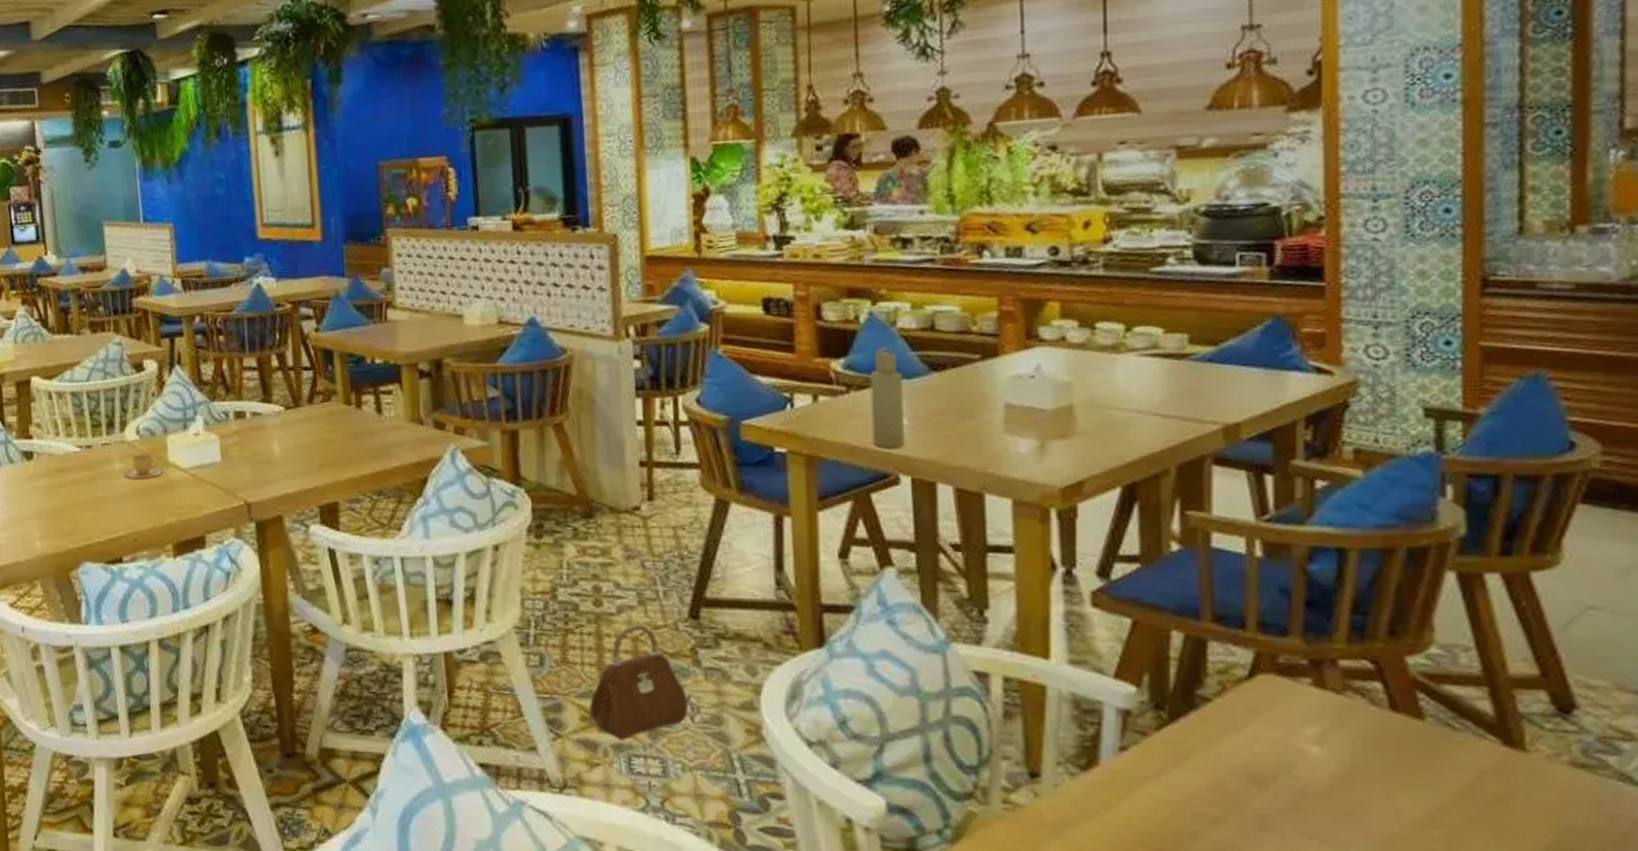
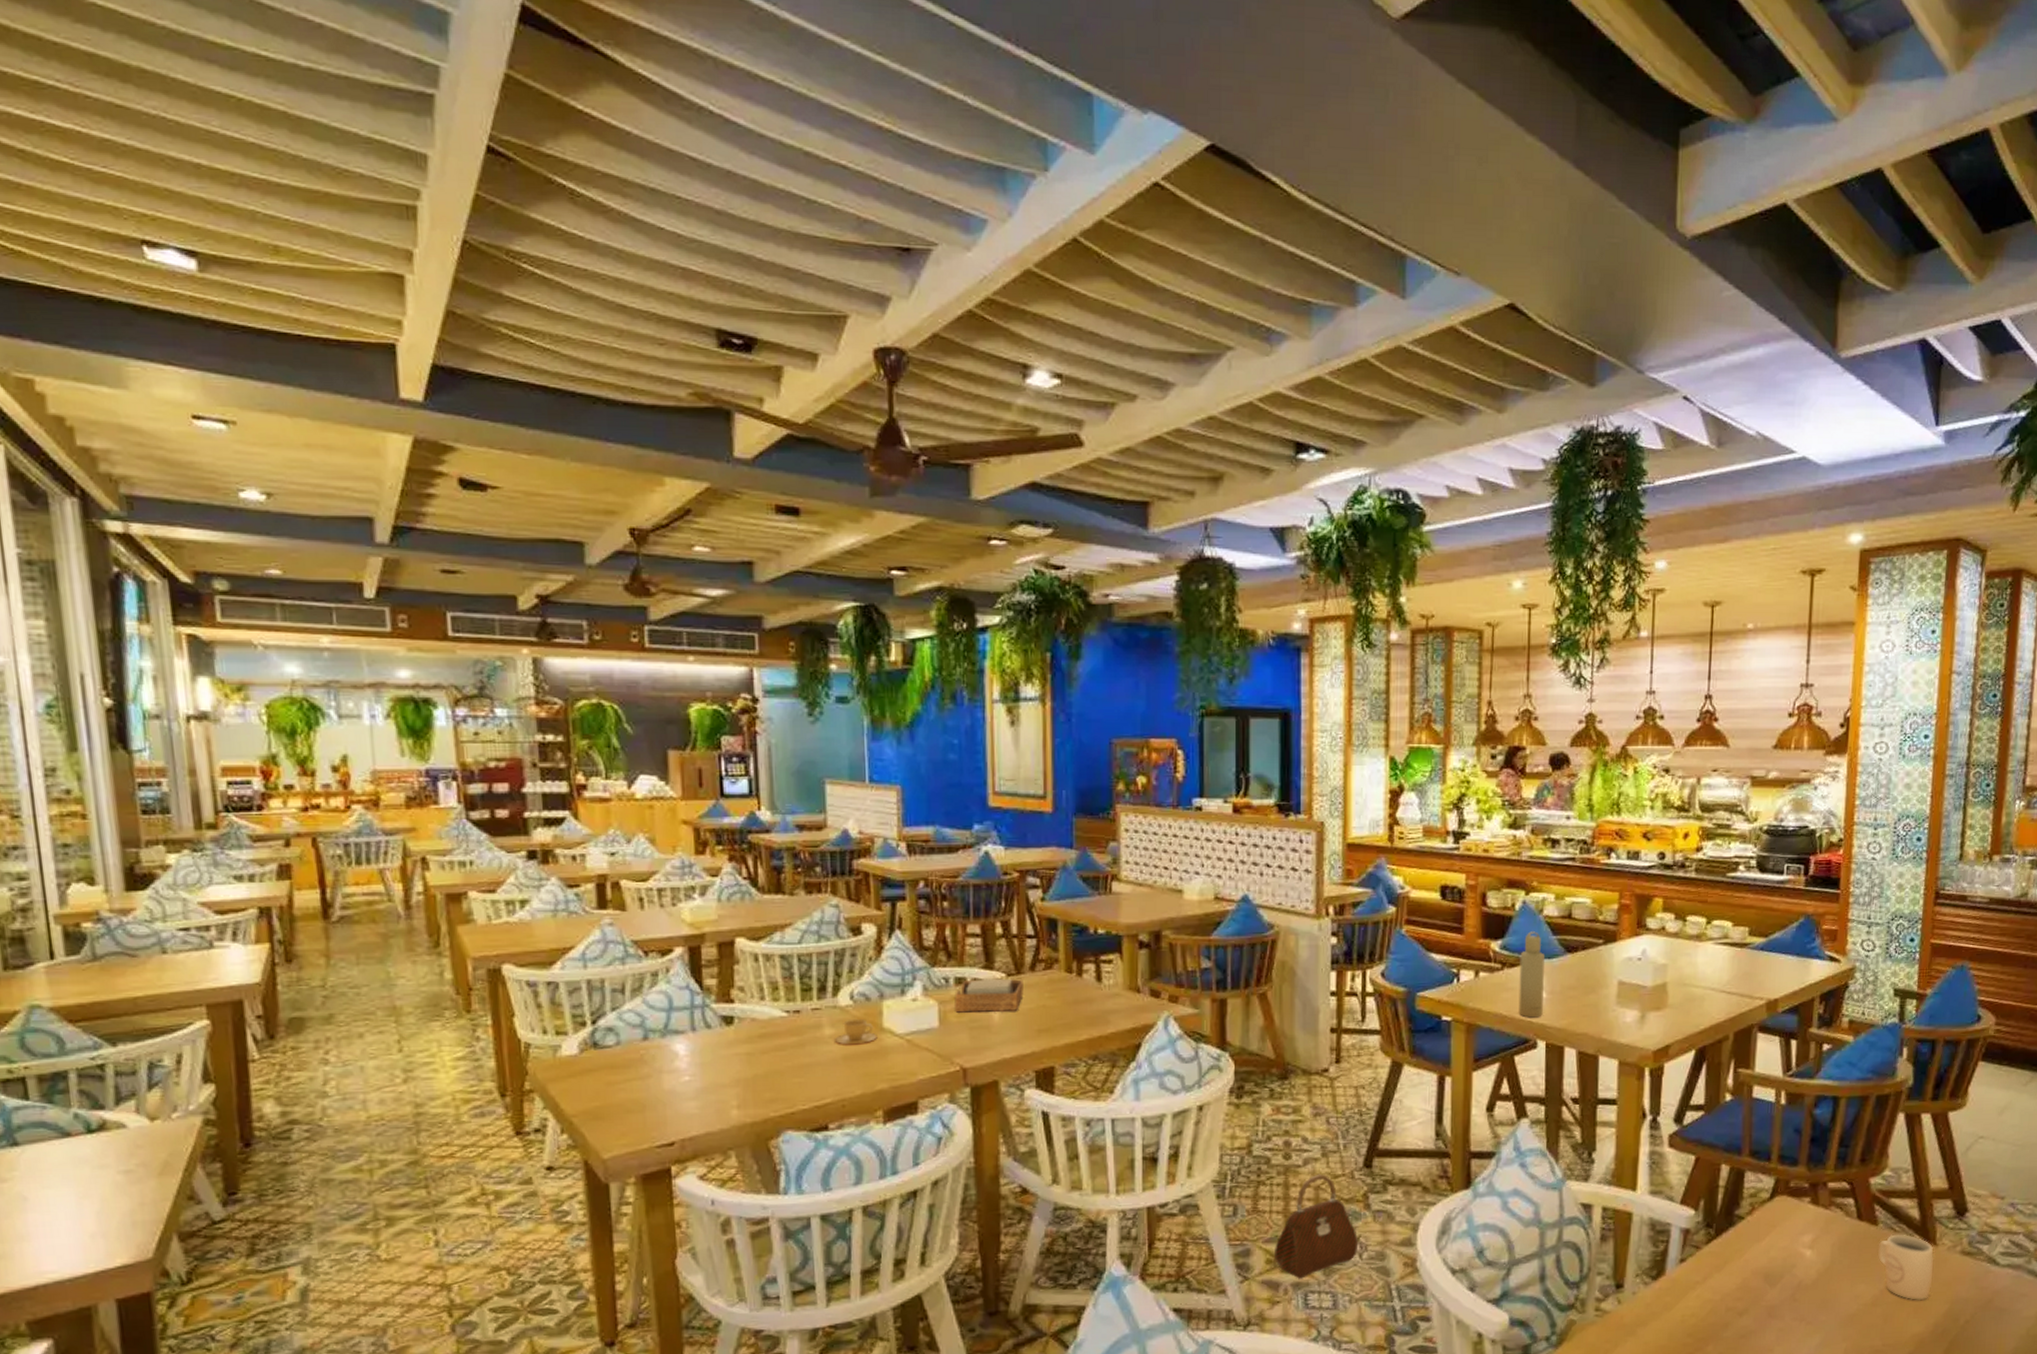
napkin holder: none [235,411,303,447] -> present [955,978,1024,1013]
mug: none [1428,733,1524,824] -> present [1878,1234,1934,1300]

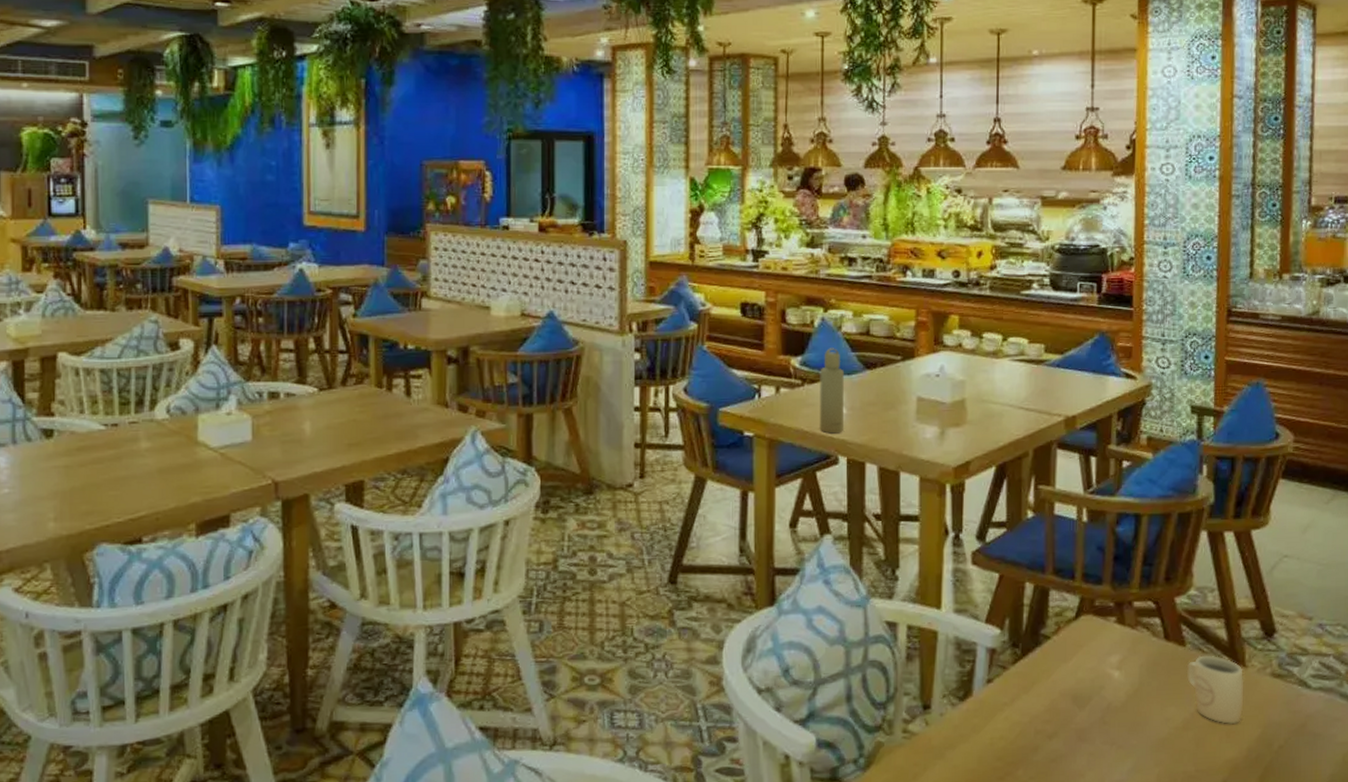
cup: present [835,1018,877,1045] -> none [151,432,192,458]
napkin holder: present [955,978,1024,1013] -> none [268,393,335,427]
handbag: present [1275,1173,1359,1279] -> none [581,589,664,697]

